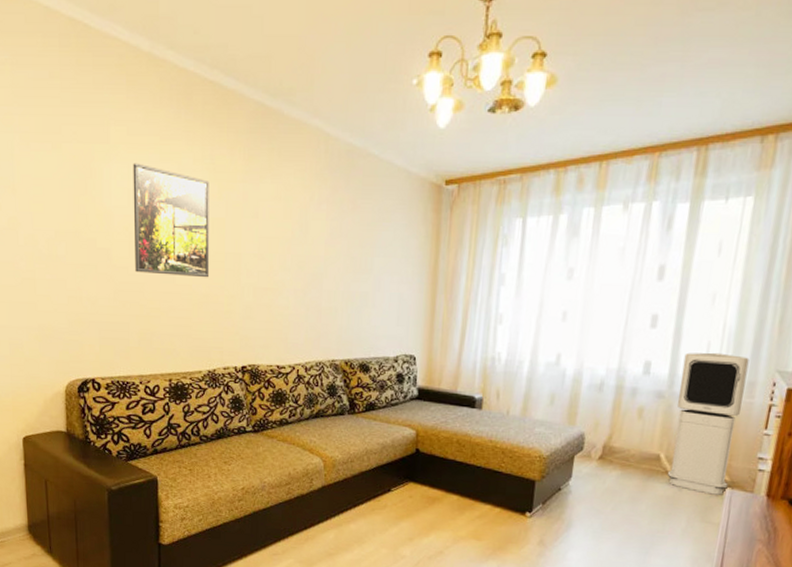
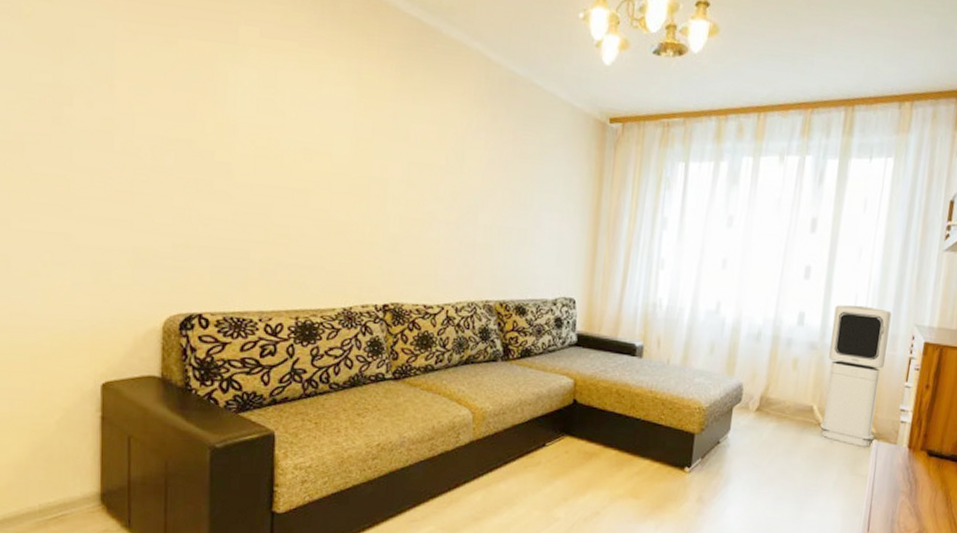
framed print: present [133,163,210,278] -> none [261,68,355,204]

